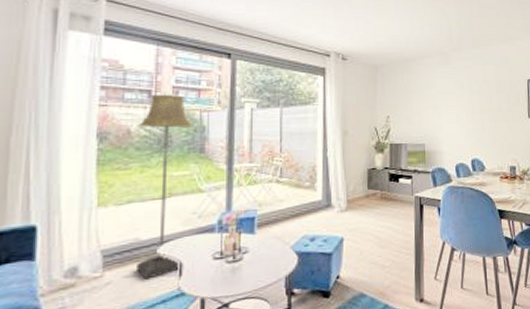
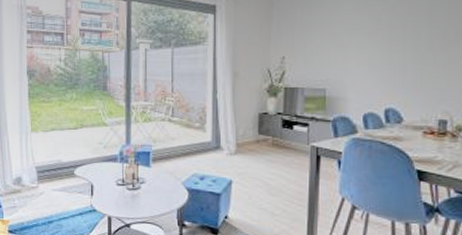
floor lamp: present [137,94,194,280] -> none [55,36,97,194]

